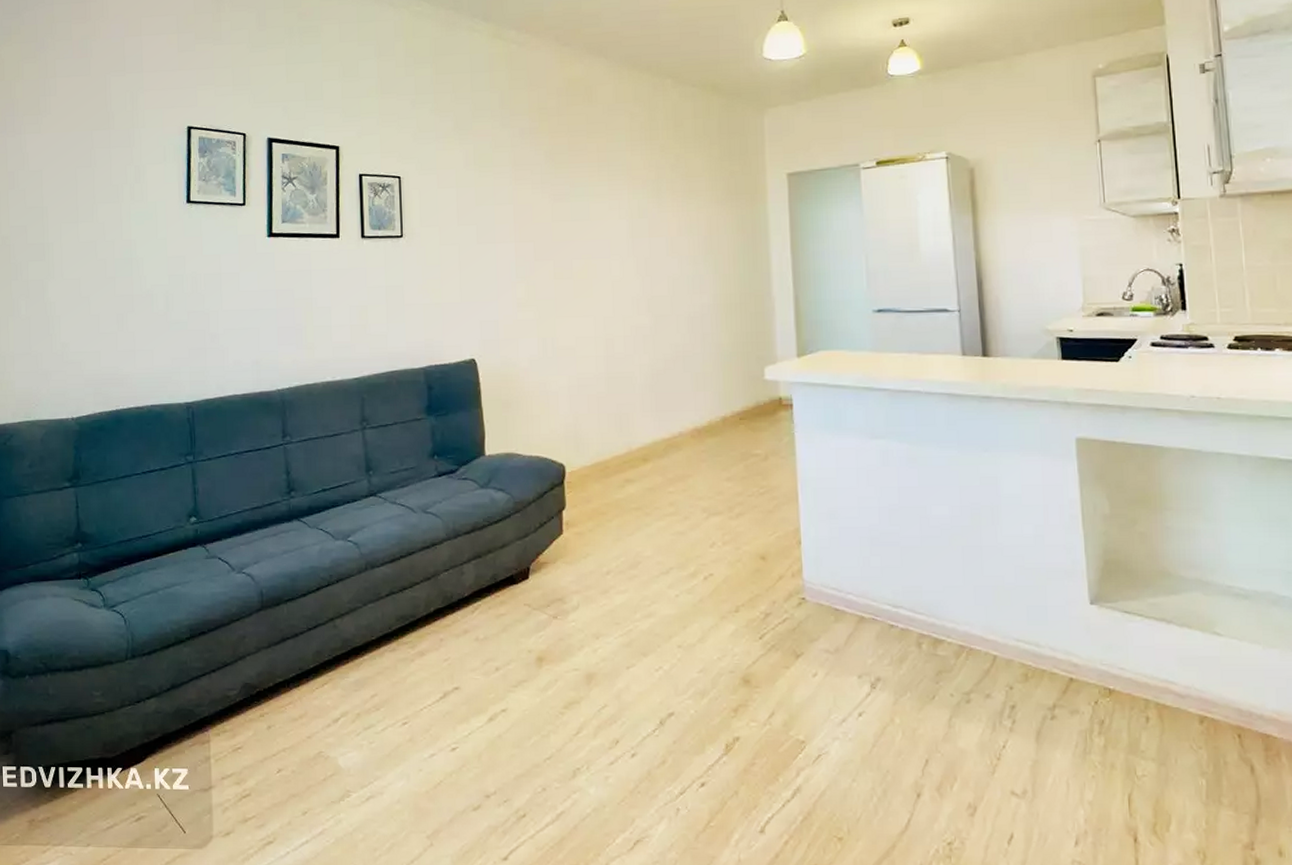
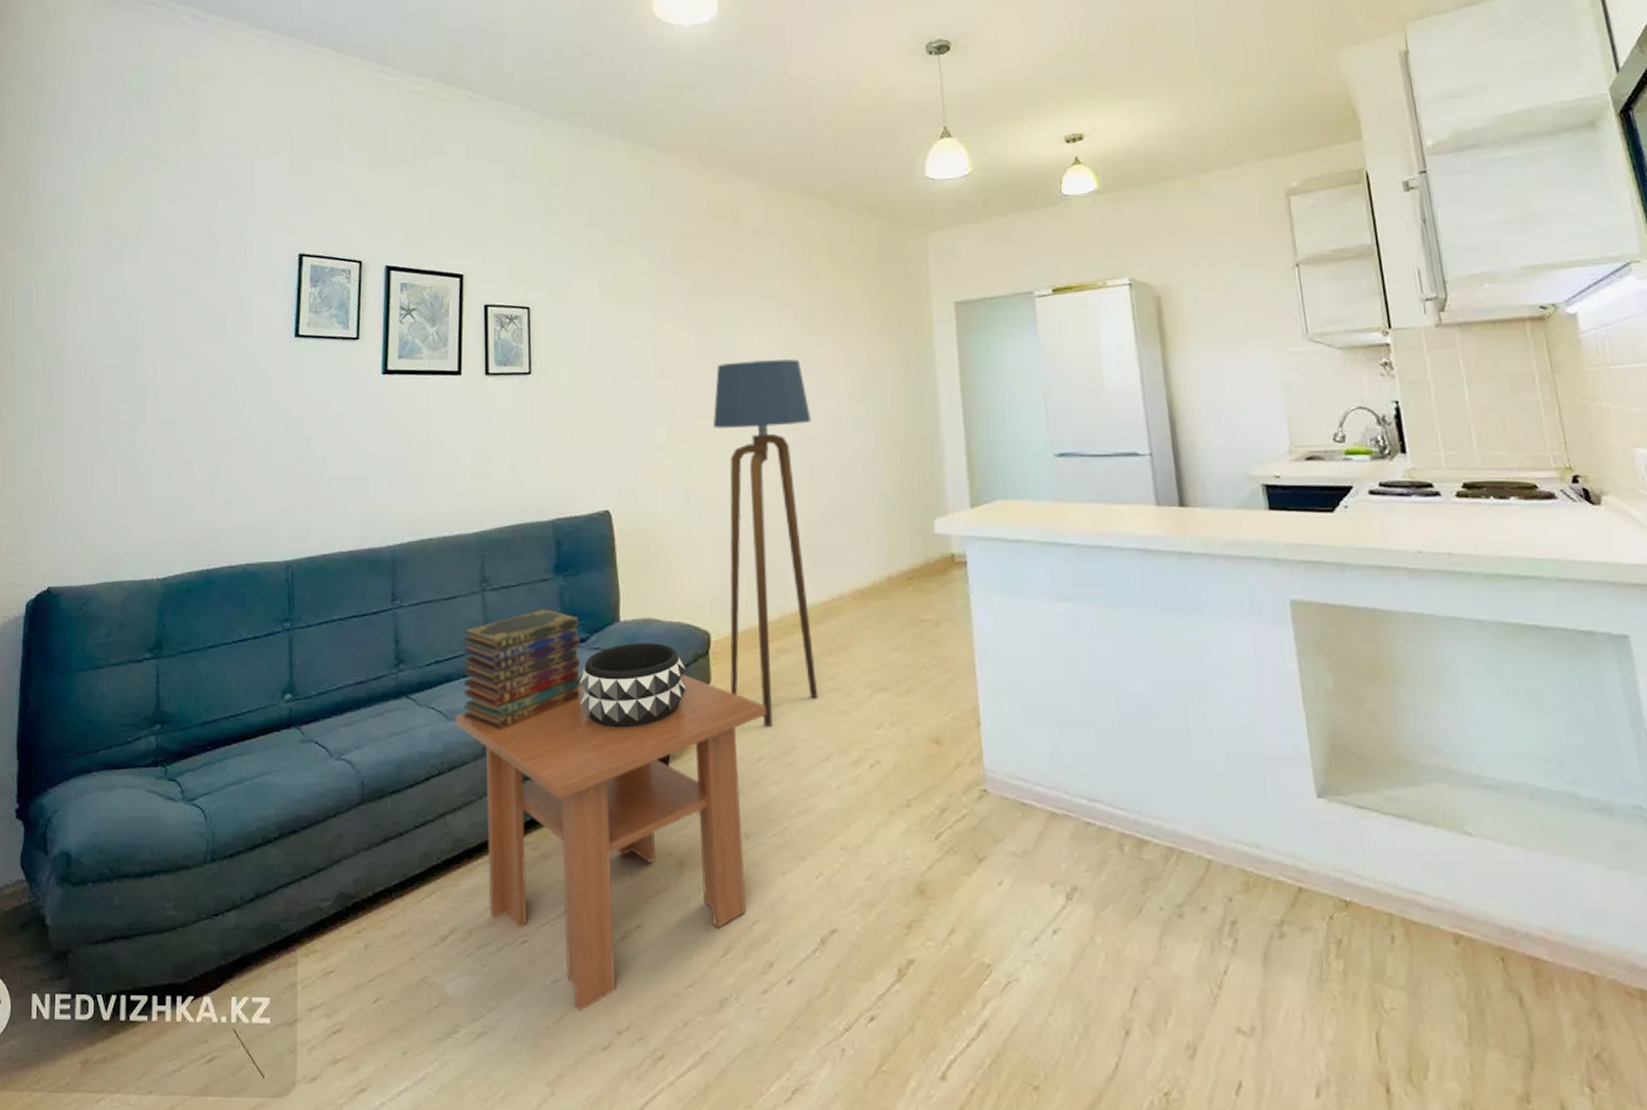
coffee table: none [342,501,614,779] -> present [456,675,766,1011]
book stack: none [345,445,452,548] -> present [461,609,581,731]
decorative bowl: none [449,474,544,546] -> present [579,643,686,728]
floor lamp: none [567,224,660,546] -> present [713,358,818,728]

